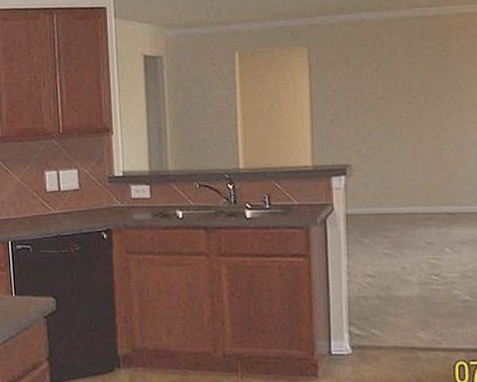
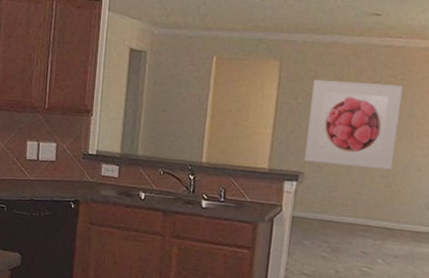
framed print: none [346,57,446,152] -> present [304,79,403,170]

